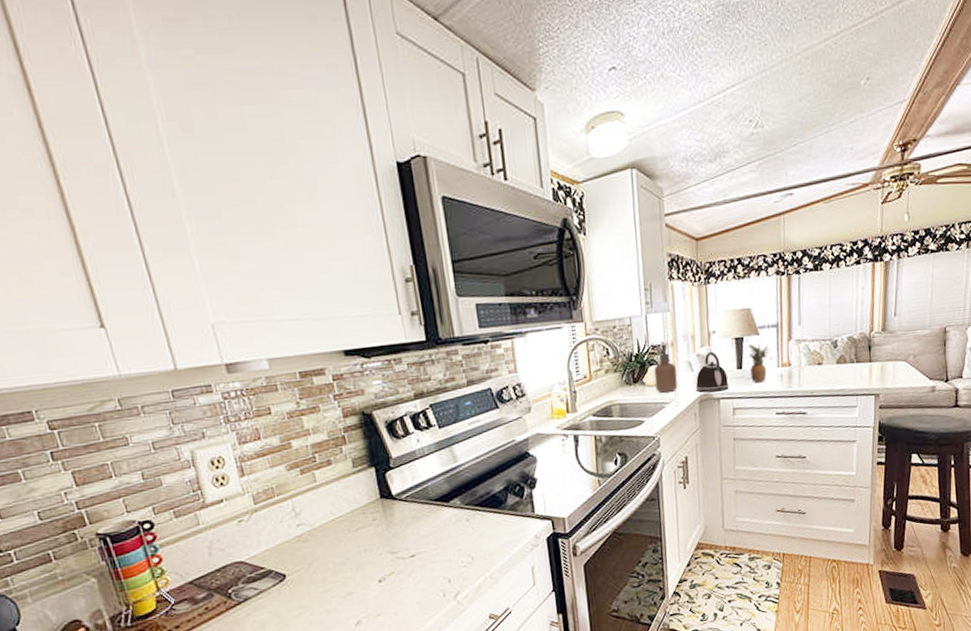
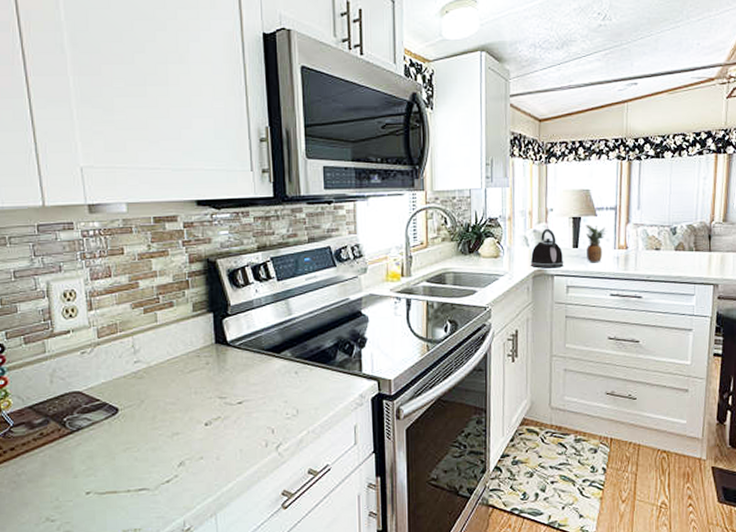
soap dispenser: present [654,344,678,393] -> none [490,218,512,265]

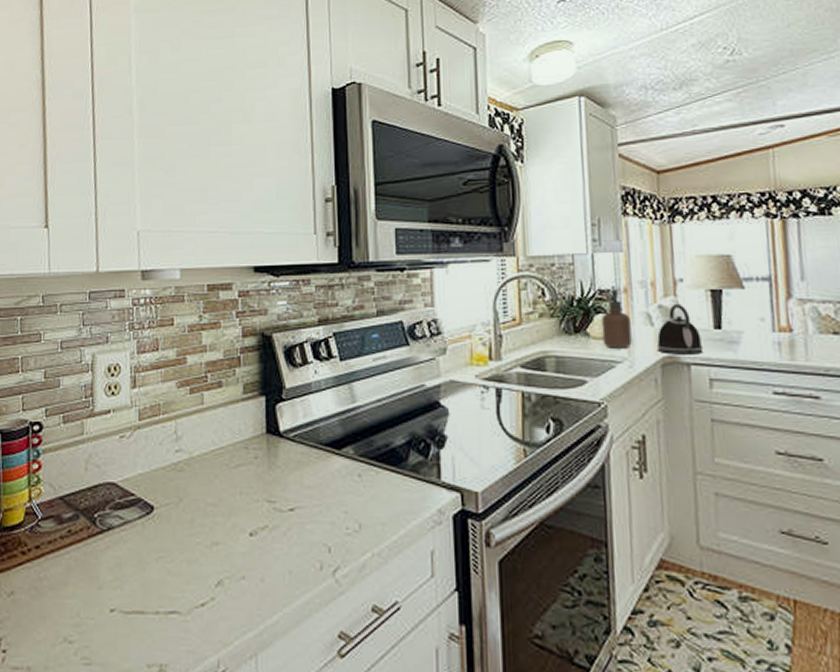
soap dispenser: none [490,218,512,265] -> present [601,289,632,348]
fruit: present [585,225,608,263] -> none [728,299,761,350]

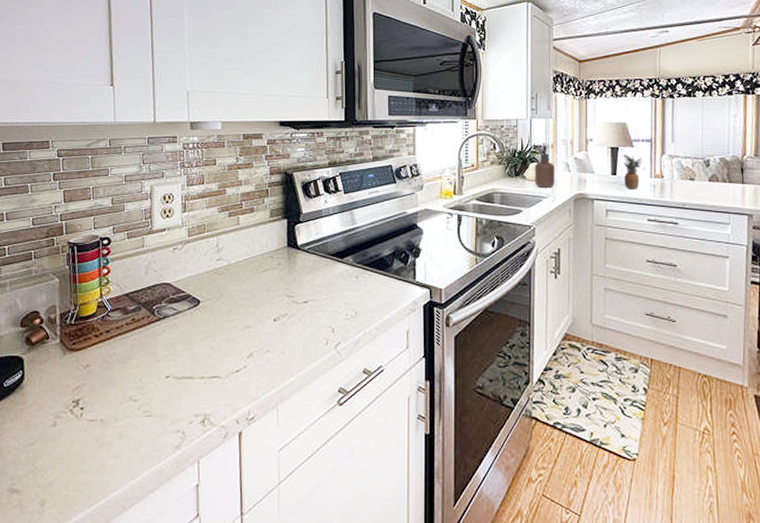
kettle: present [656,303,704,355] -> none [571,156,603,193]
fruit: none [728,299,761,350] -> present [622,154,644,190]

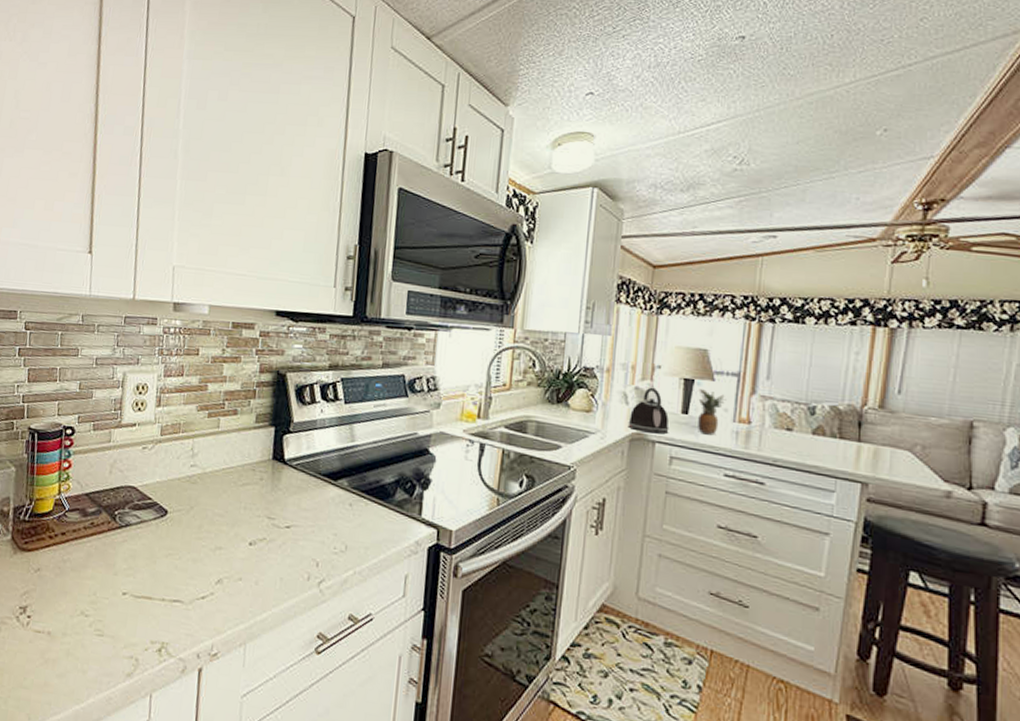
soap dispenser: present [534,145,555,188] -> none [581,368,608,422]
kettle: none [571,156,603,193] -> present [627,387,669,435]

